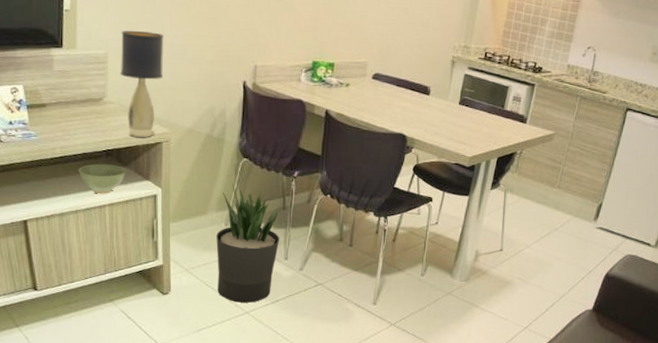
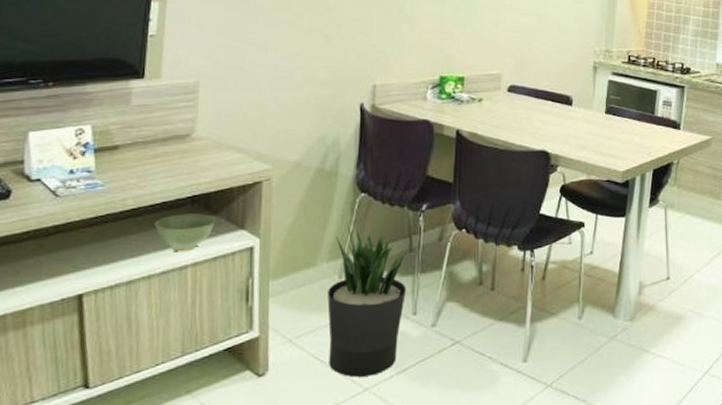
table lamp: present [120,31,164,138] -> none [213,55,268,179]

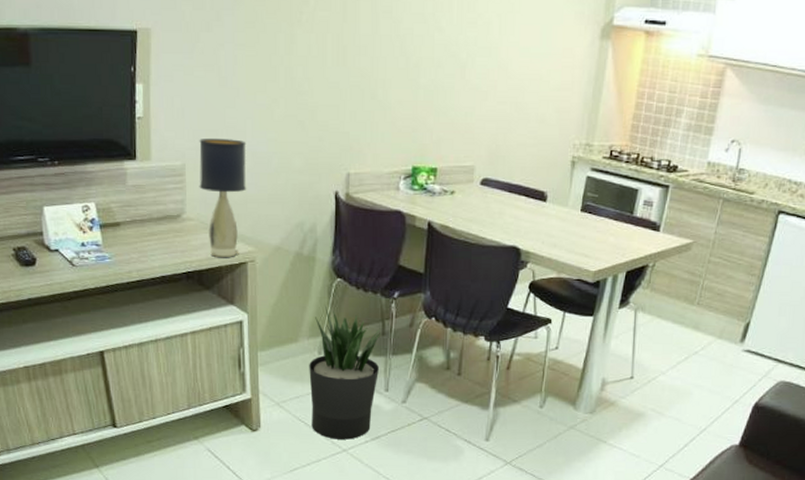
bowl: present [154,213,216,252] -> none [157,287,209,321]
table lamp: none [213,55,268,179] -> present [199,139,247,258]

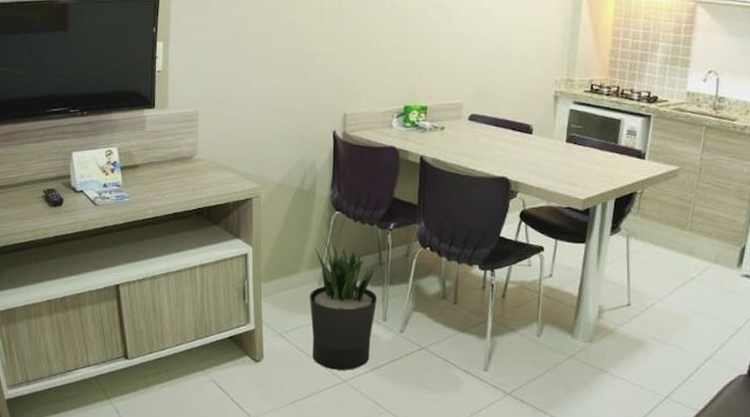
table lamp: present [199,139,247,258] -> none [210,87,253,195]

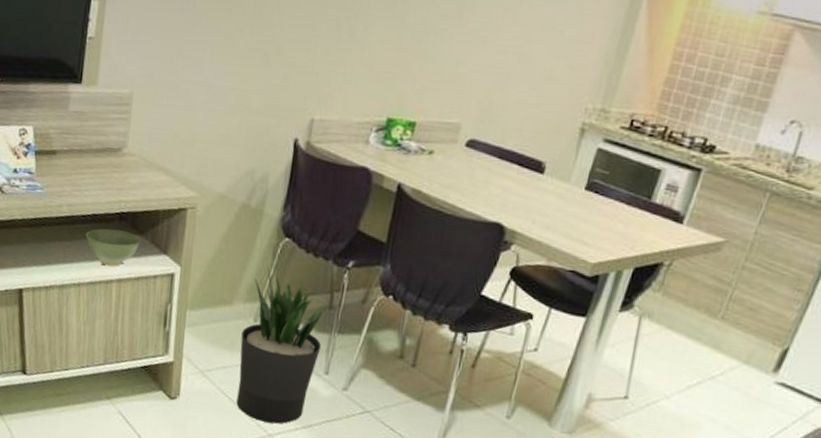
bowl: none [169,223,217,255] -> present [85,228,141,267]

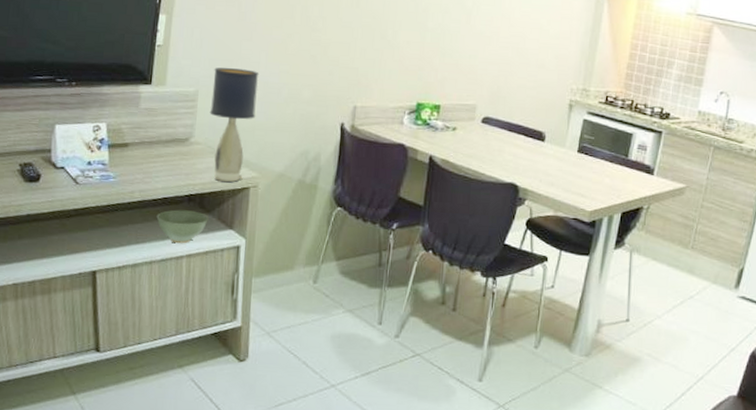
table lamp: none [145,66,202,202] -> present [209,68,259,183]
planter: present [236,266,328,424] -> none [301,233,377,375]

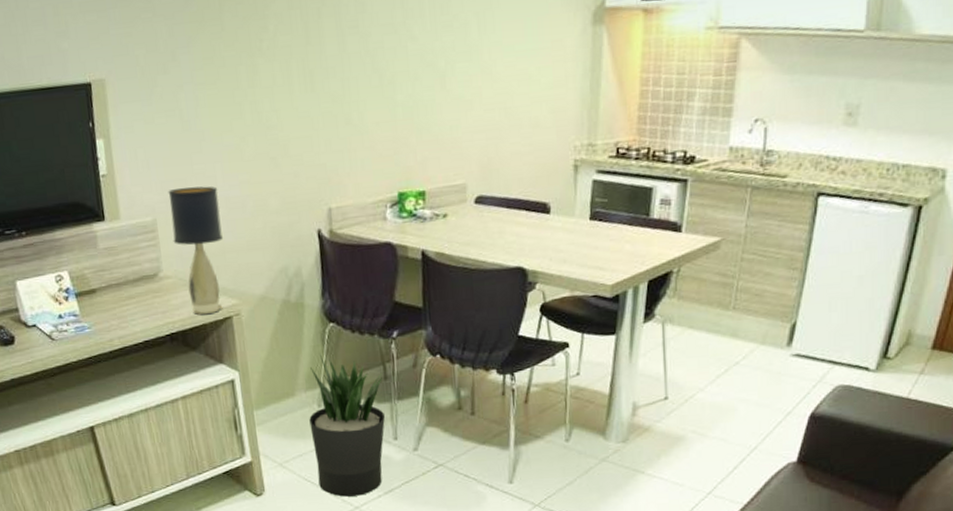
bowl: present [156,209,209,244] -> none [141,350,196,387]
planter: none [301,233,377,375] -> present [309,353,386,497]

